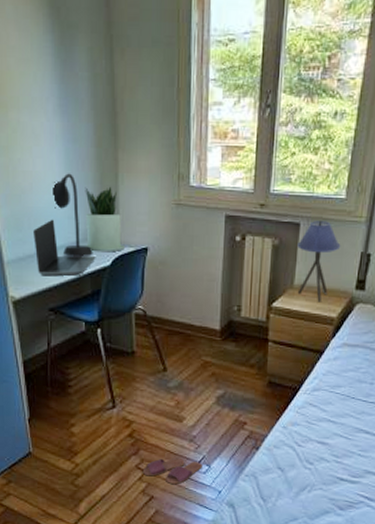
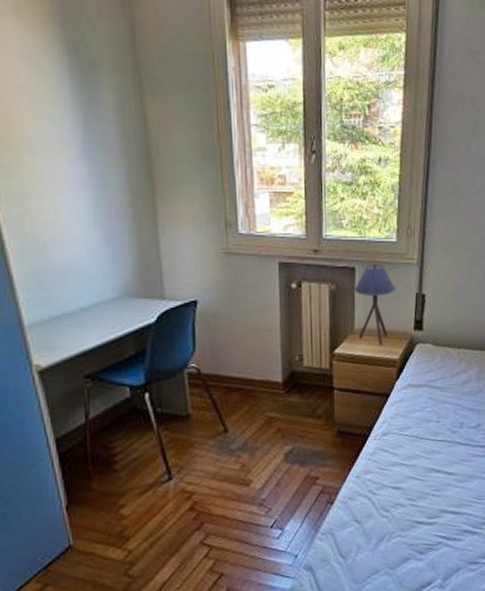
laptop computer: present [33,219,96,276] -> none [60,274,138,339]
desk lamp: present [53,173,93,256] -> none [81,223,134,314]
planter: present [85,186,125,253] -> none [120,236,171,309]
slippers: present [142,458,203,484] -> none [208,526,275,556]

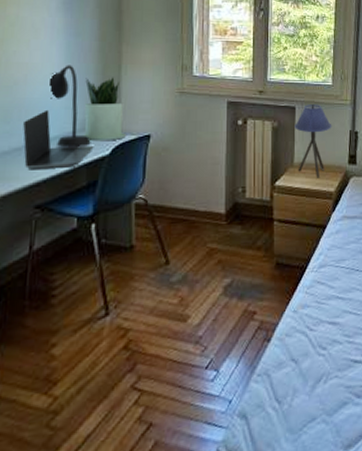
laptop computer: none [60,274,138,339] -> present [23,109,94,170]
desk lamp: none [81,223,134,314] -> present [50,65,91,147]
planter: none [120,236,171,309] -> present [83,77,126,142]

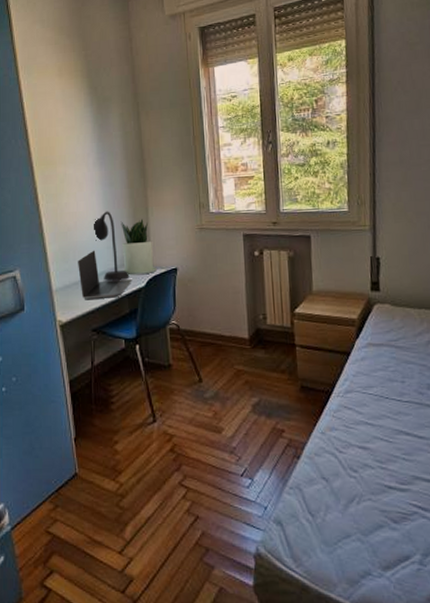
table lamp: present [295,104,332,178] -> none [311,232,351,306]

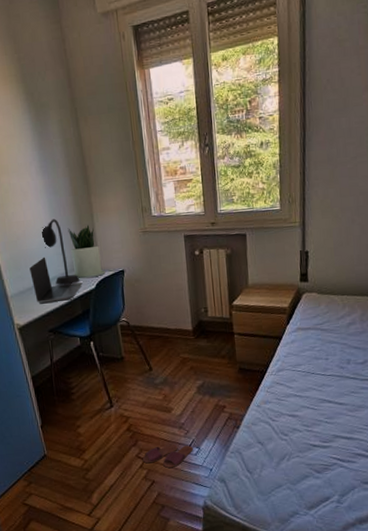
slippers: none [185,473,245,501] -> present [142,444,193,468]

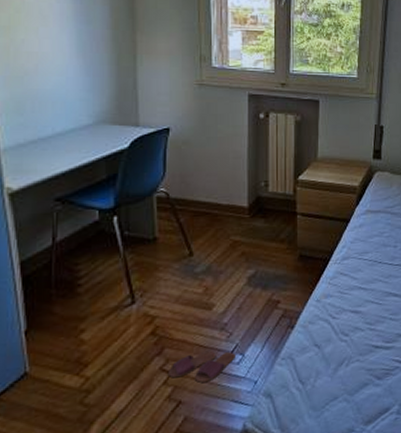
laptop computer: present [29,257,83,304] -> none [38,101,112,163]
desk lamp: present [42,218,80,285] -> none [62,54,109,139]
planter: present [67,225,105,279] -> none [99,68,144,135]

